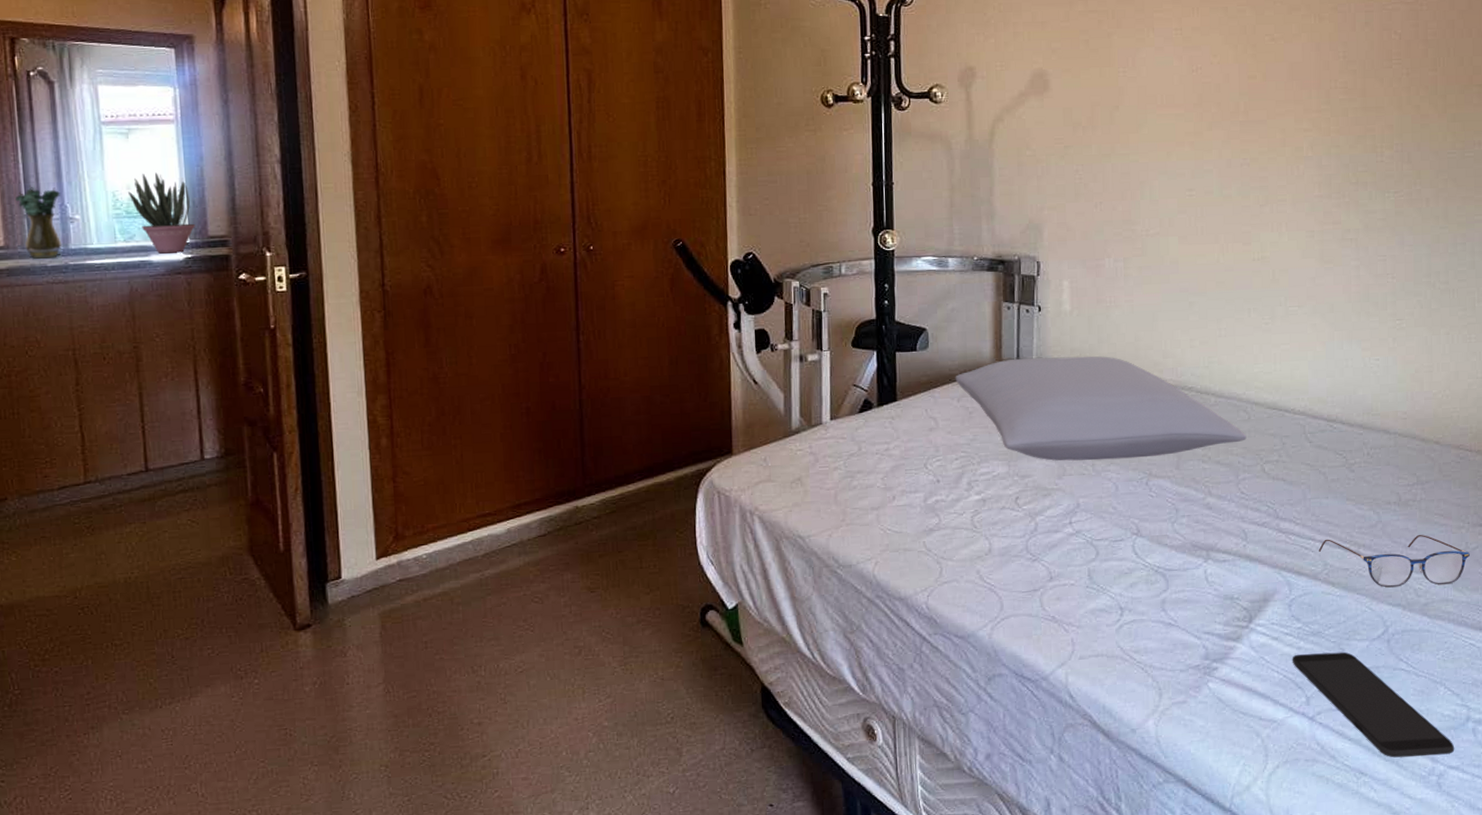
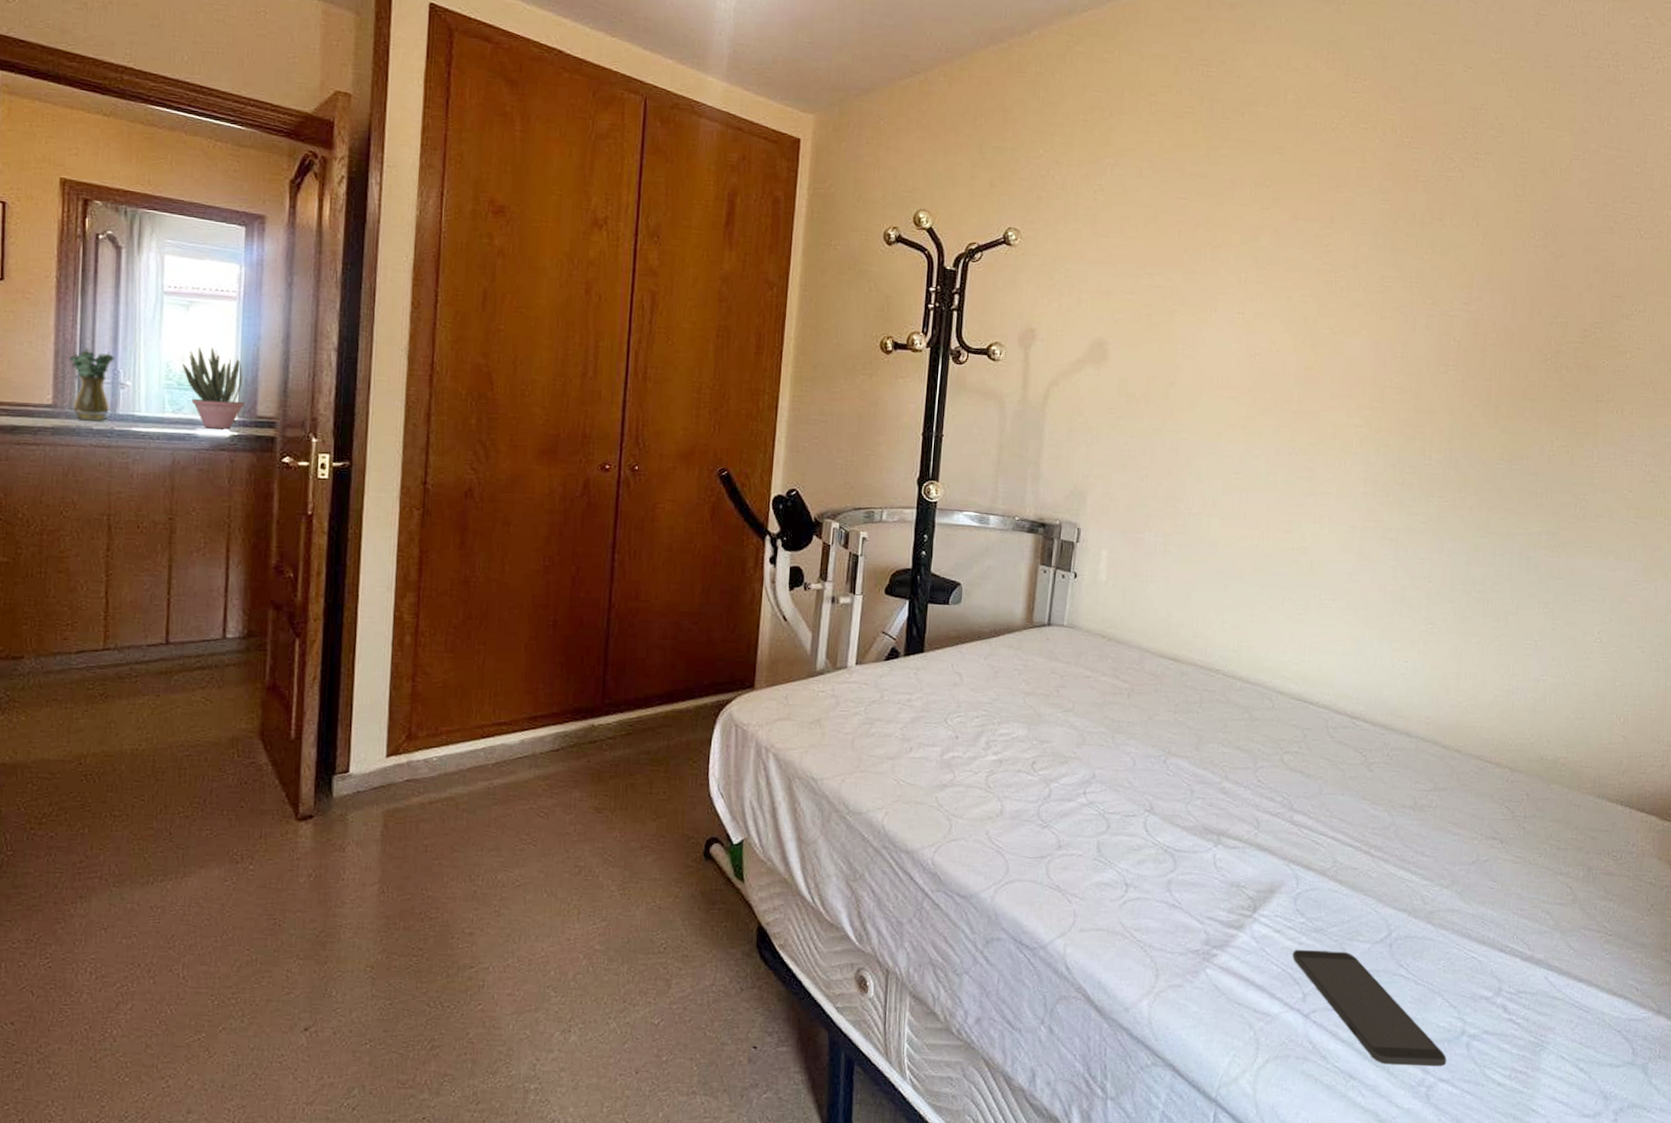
pillow: present [955,356,1247,461] -> none [984,622,1269,735]
glasses: present [1318,534,1470,588] -> none [1329,836,1480,895]

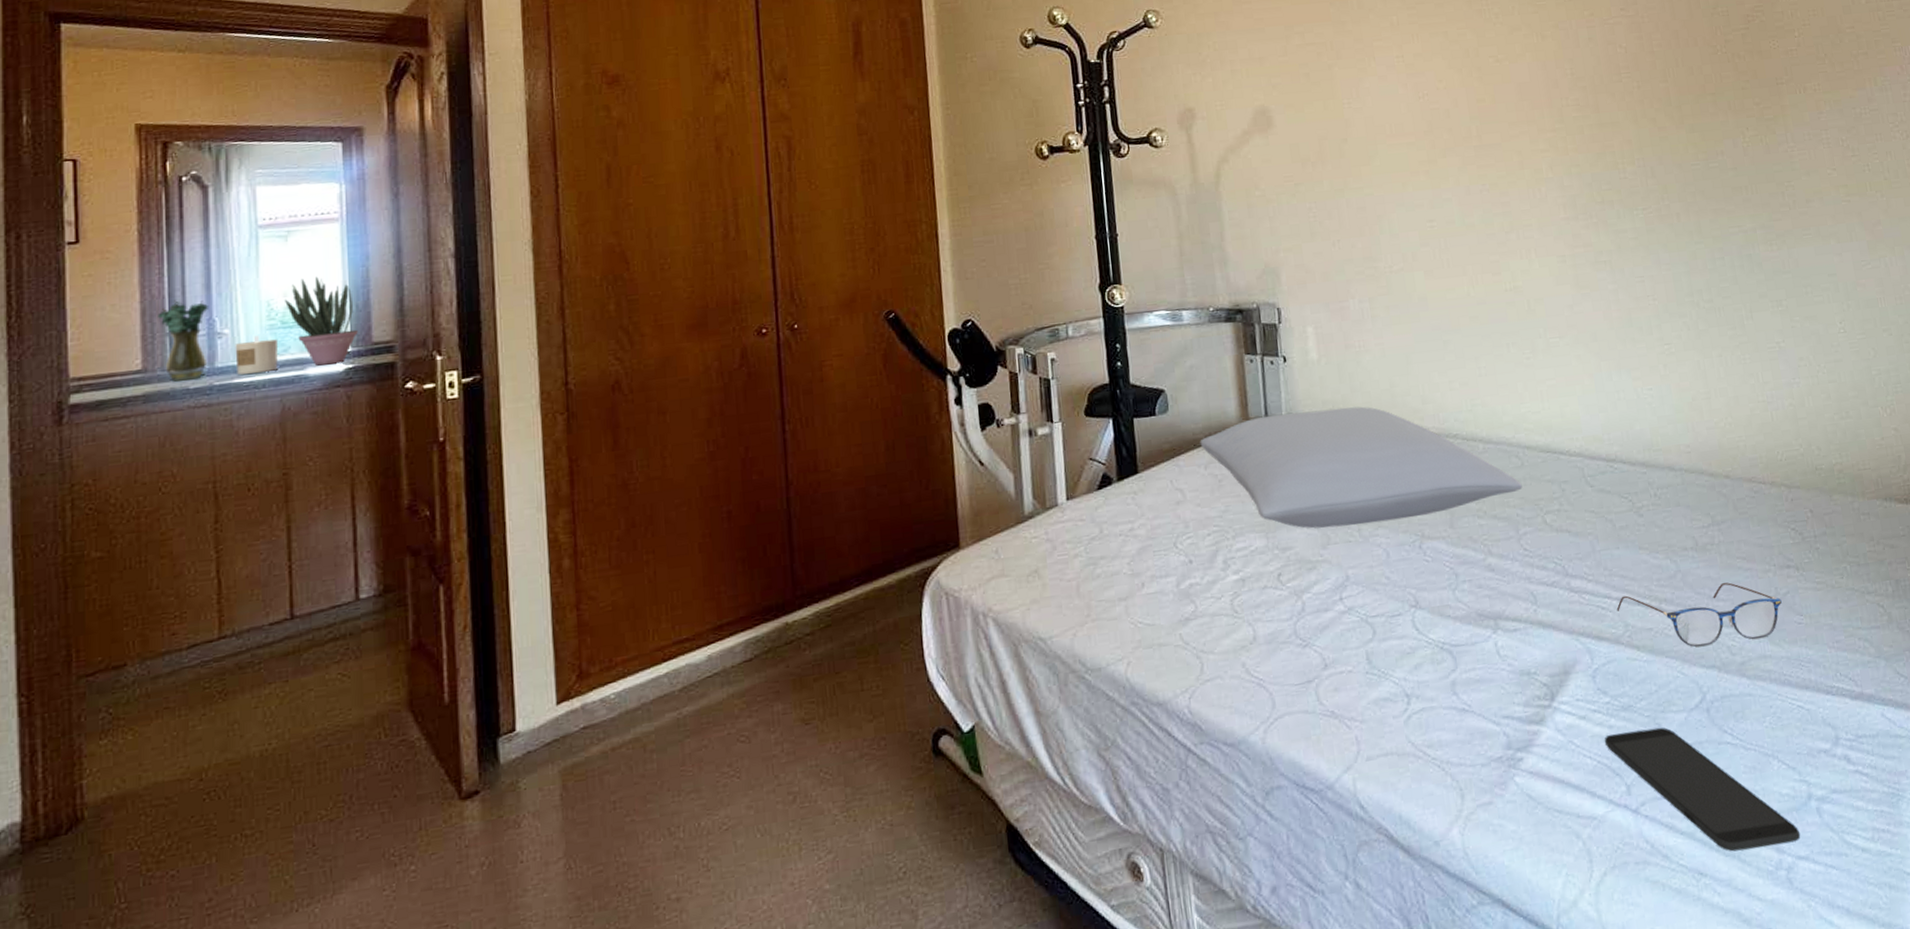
candle: none [134,392,174,426] -> present [235,335,279,376]
pillow: none [984,622,1269,735] -> present [1199,406,1523,529]
glasses: none [1329,836,1480,895] -> present [1616,582,1782,647]

